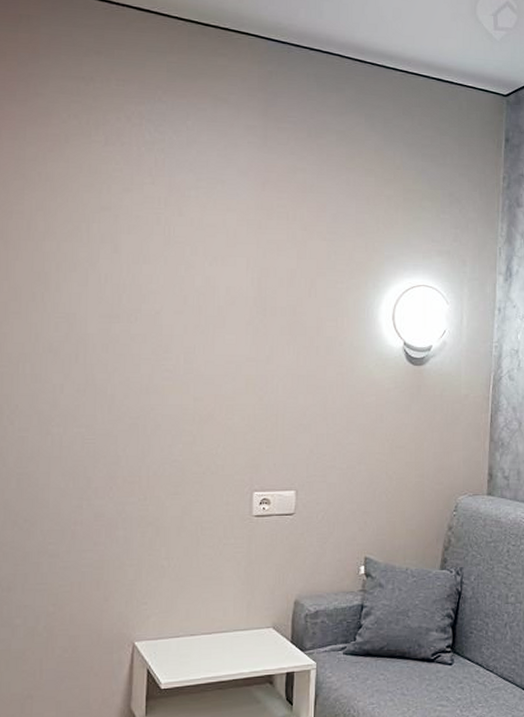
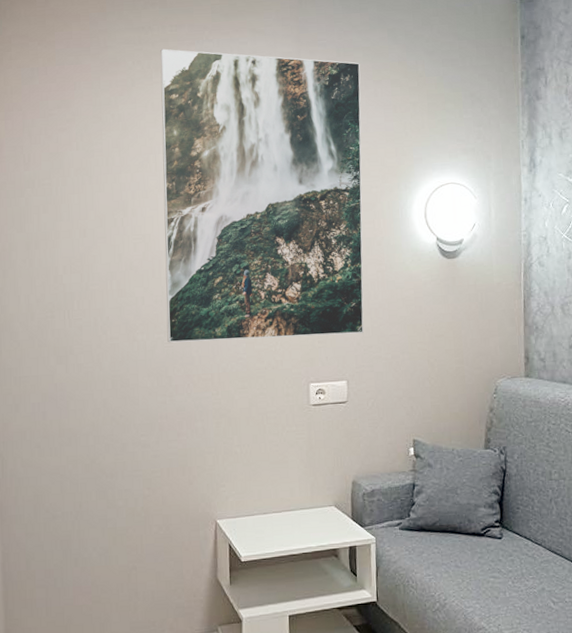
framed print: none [89,104,332,440] -> present [160,48,364,343]

